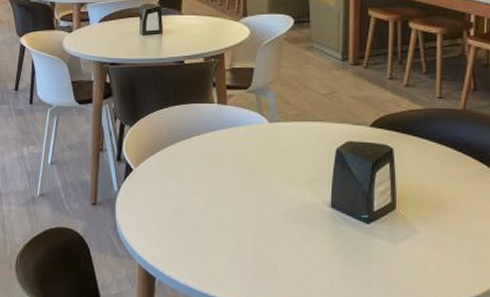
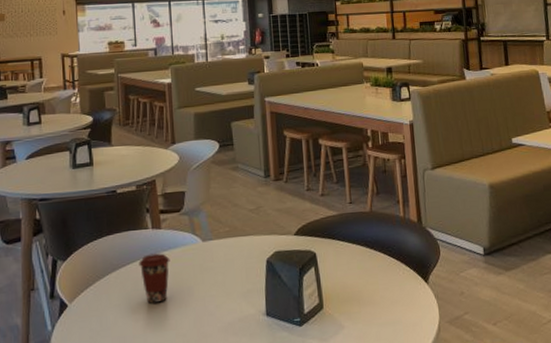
coffee cup: none [202,129,234,179] -> present [139,253,170,303]

